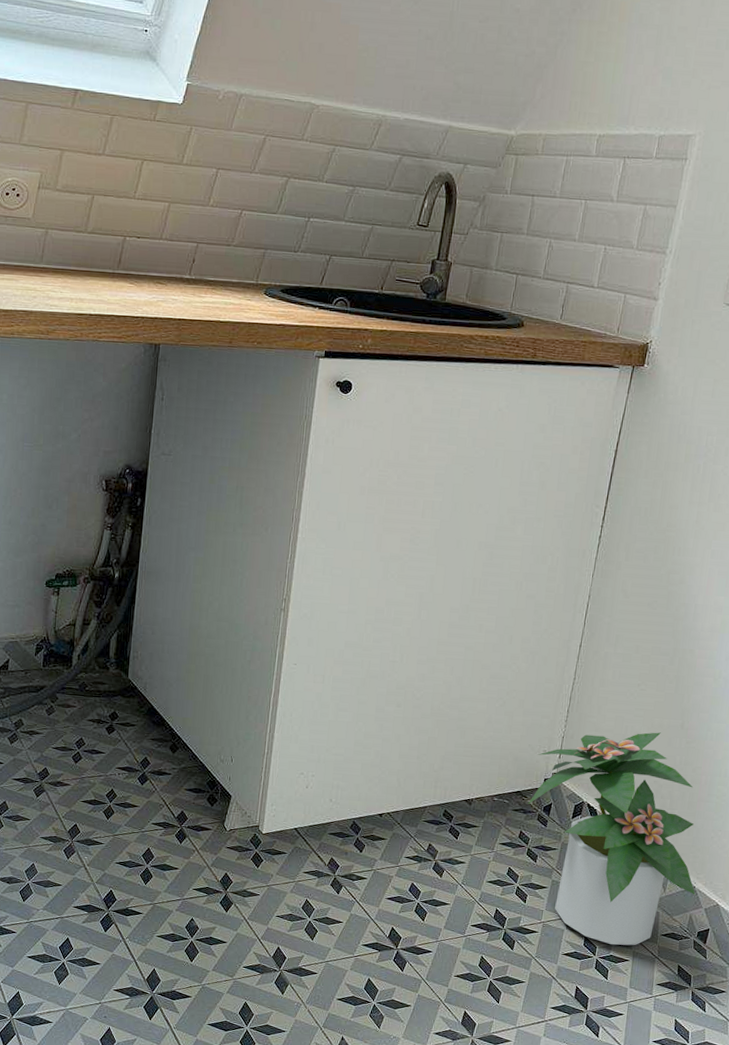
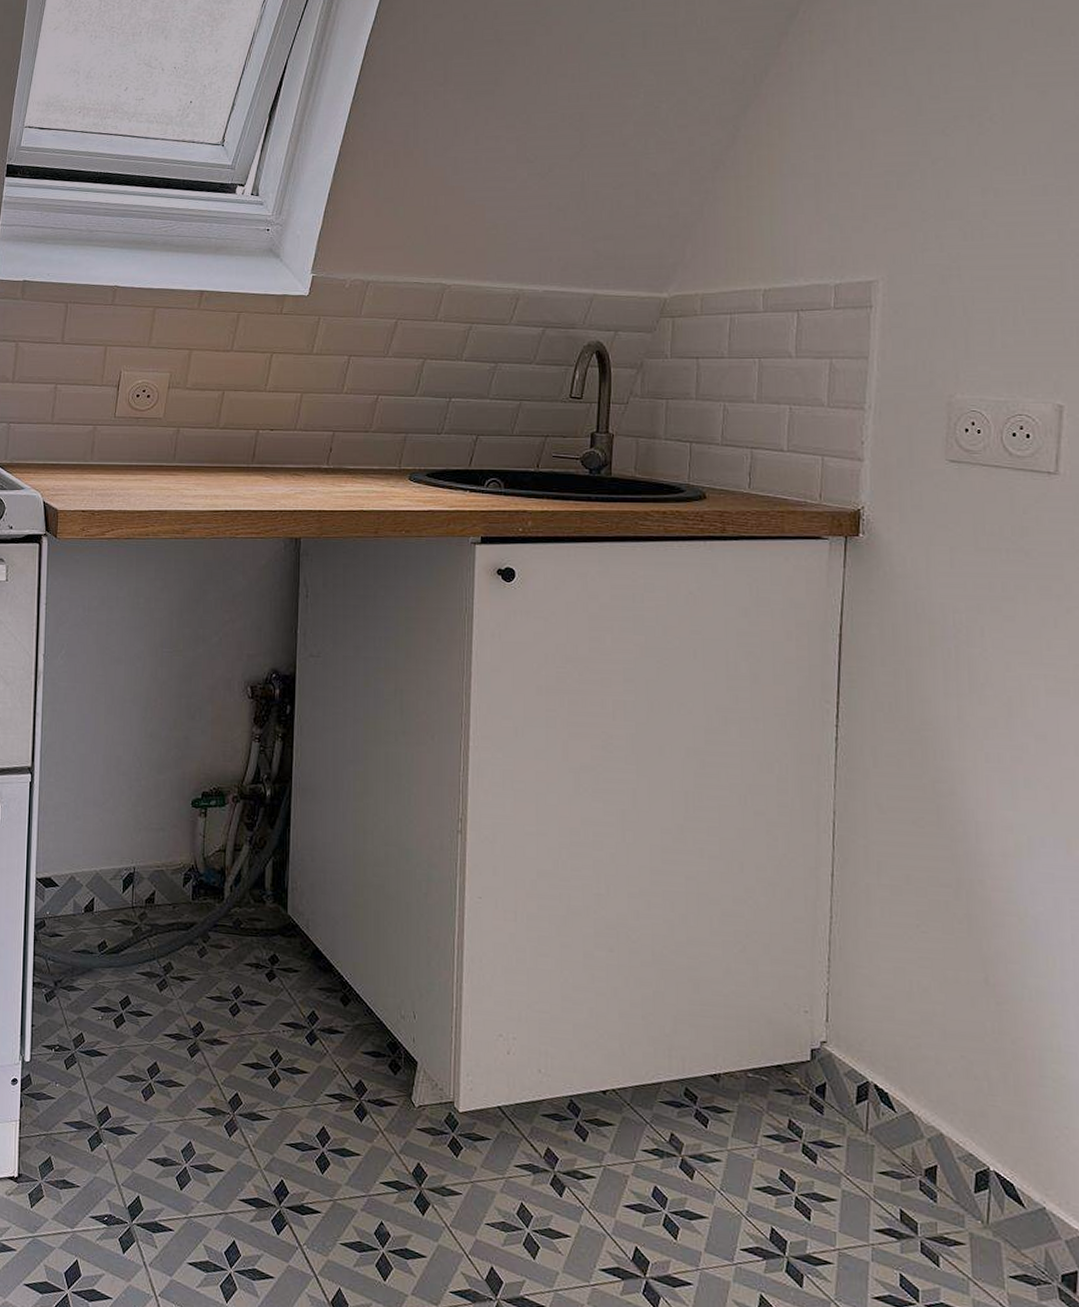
potted plant: present [528,732,696,946] -> none [794,989,1048,1291]

